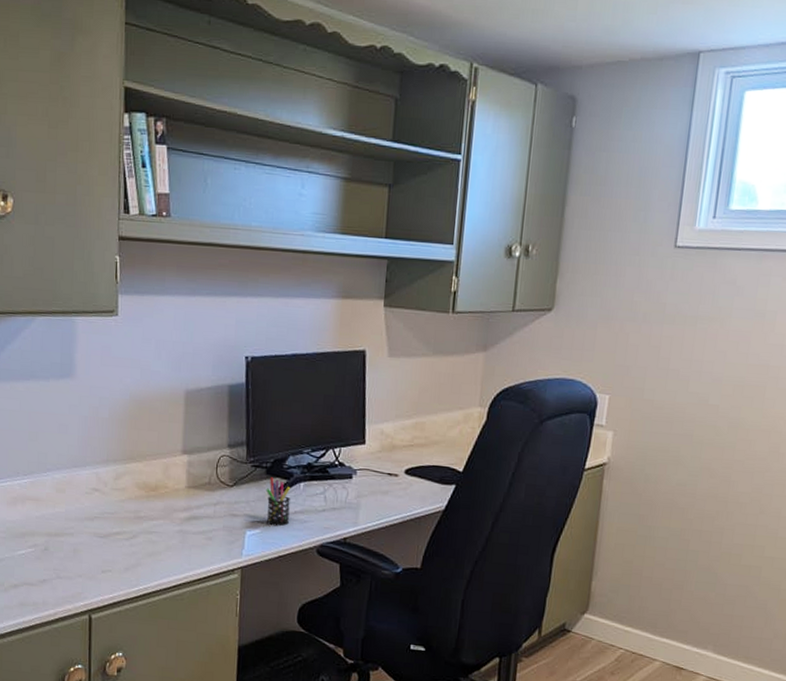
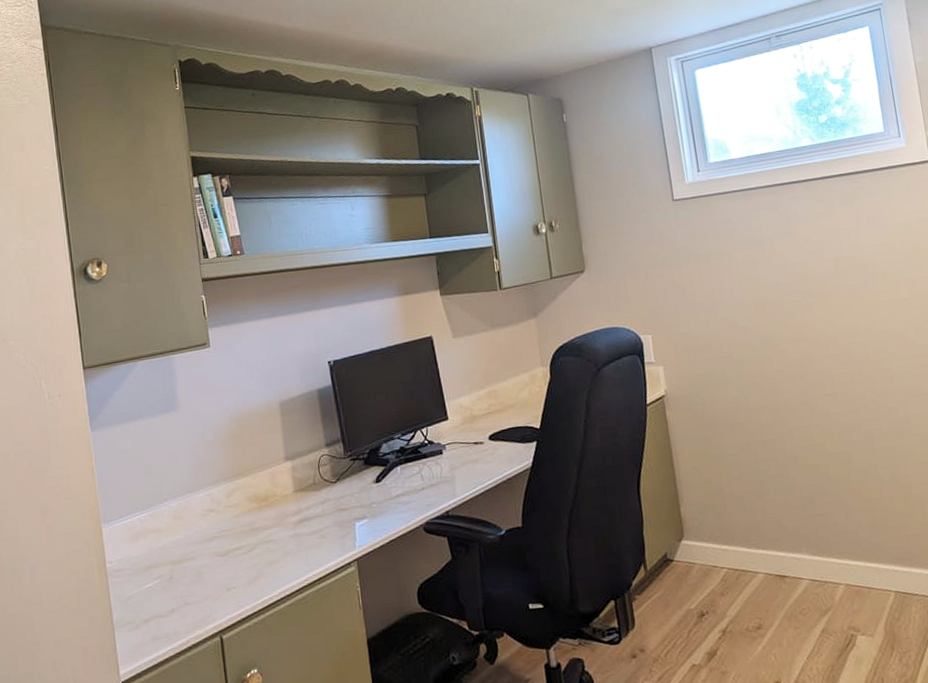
pen holder: present [265,477,290,527] -> none [366,467,393,513]

